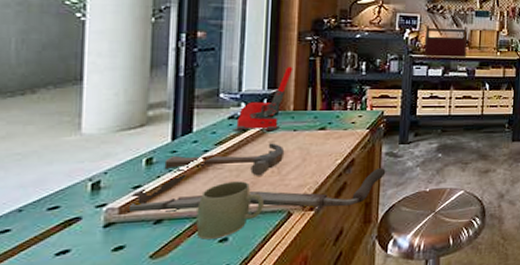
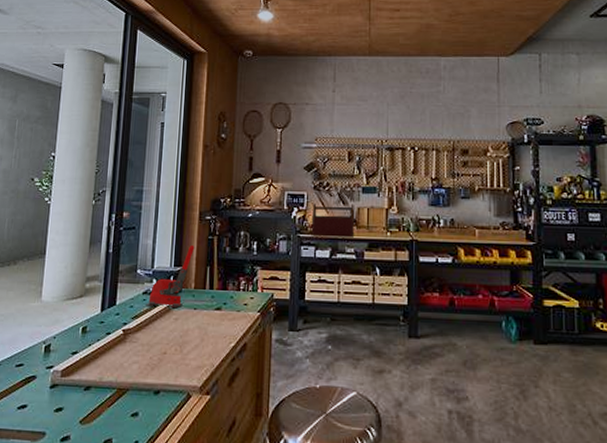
saw: present [126,168,386,212] -> none [66,338,276,395]
claw hammer: present [164,143,283,176] -> none [94,320,185,353]
mug: present [196,181,264,239] -> none [114,356,168,412]

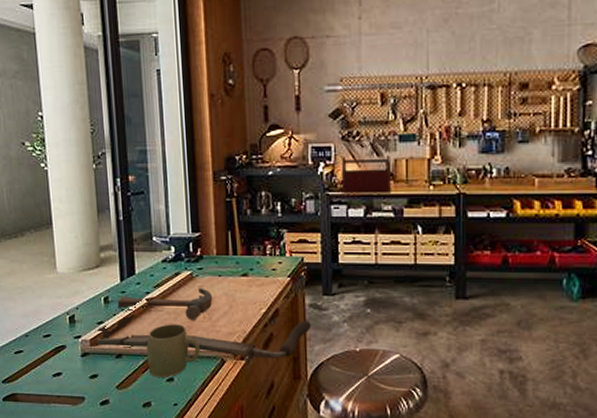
saw: none [66,338,276,395] -> present [95,308,312,359]
claw hammer: none [94,320,185,353] -> present [117,287,212,321]
mug: none [114,356,168,412] -> present [146,324,200,378]
clamp: present [146,244,195,309] -> none [166,208,212,276]

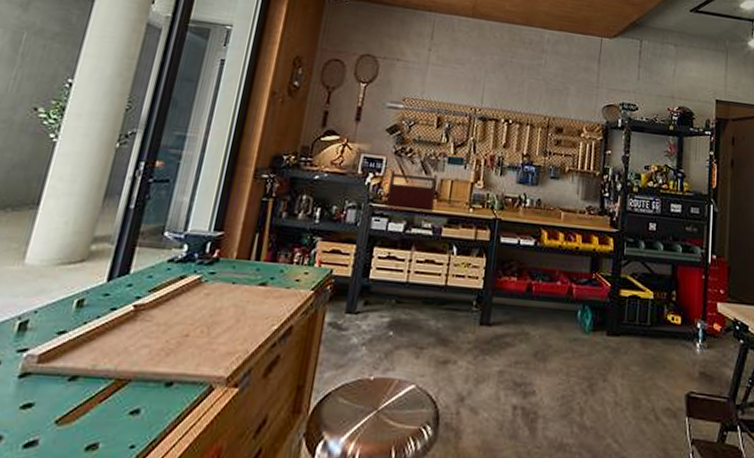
saw: present [95,308,312,359] -> none [44,315,327,388]
claw hammer: present [117,287,212,321] -> none [93,295,218,335]
mug: present [146,324,200,378] -> none [109,338,187,409]

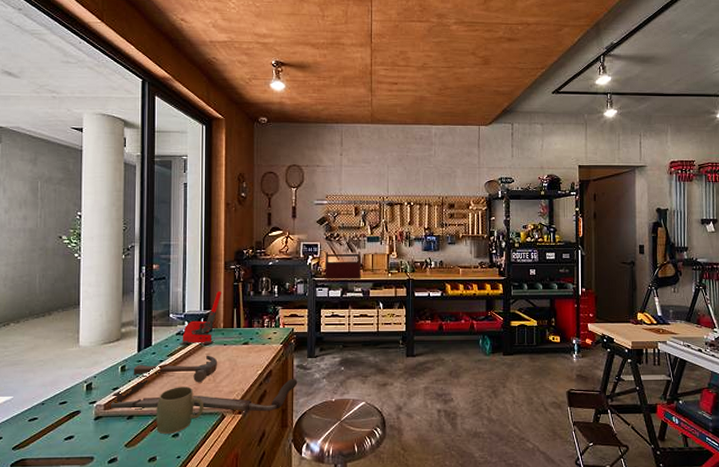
saw: none [44,315,327,388] -> present [109,374,298,412]
claw hammer: none [93,295,218,335] -> present [133,355,217,383]
mug: none [109,338,187,409] -> present [156,387,204,434]
clamp: none [169,206,244,282] -> present [179,290,222,346]

